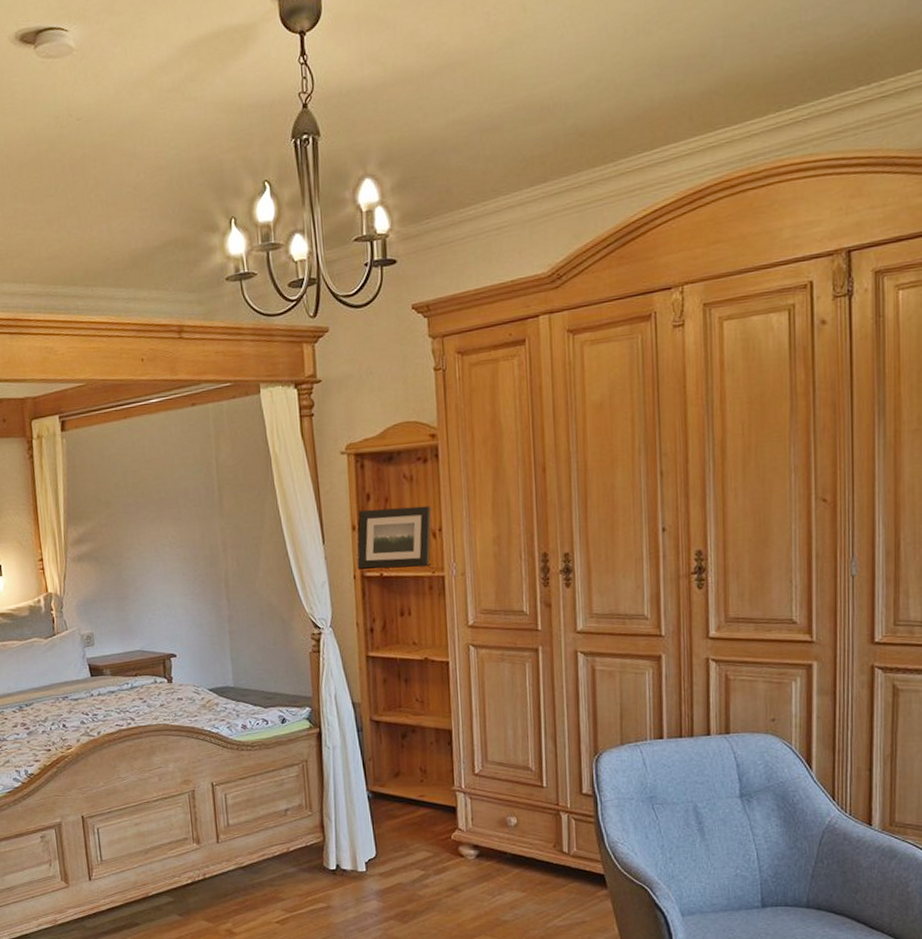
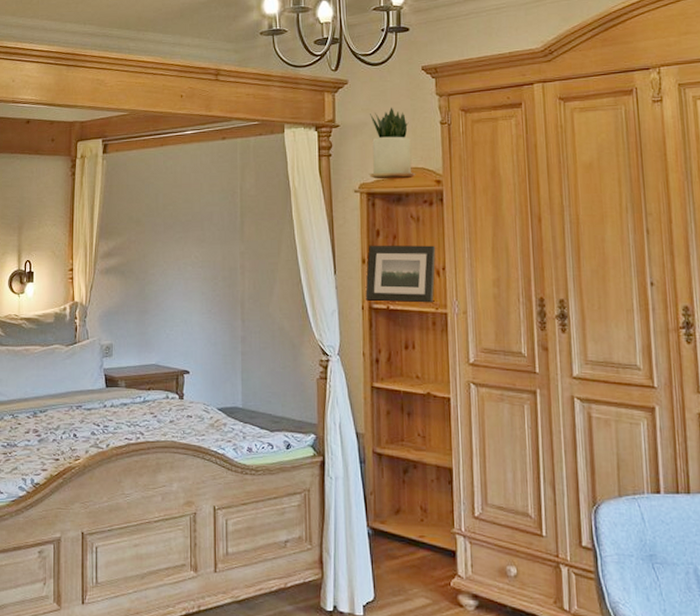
planter: none [355,355,408,438] -> present [369,107,416,180]

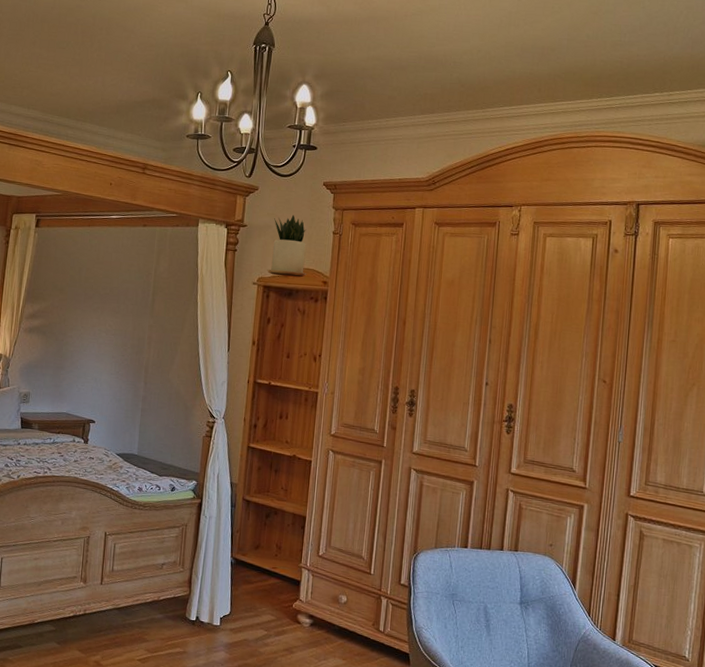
picture frame: present [366,245,436,303] -> none [252,330,316,383]

